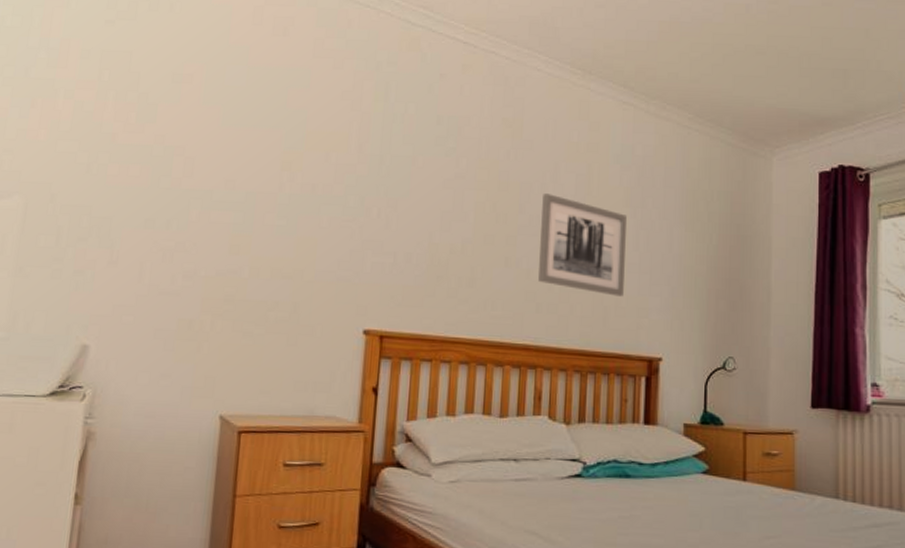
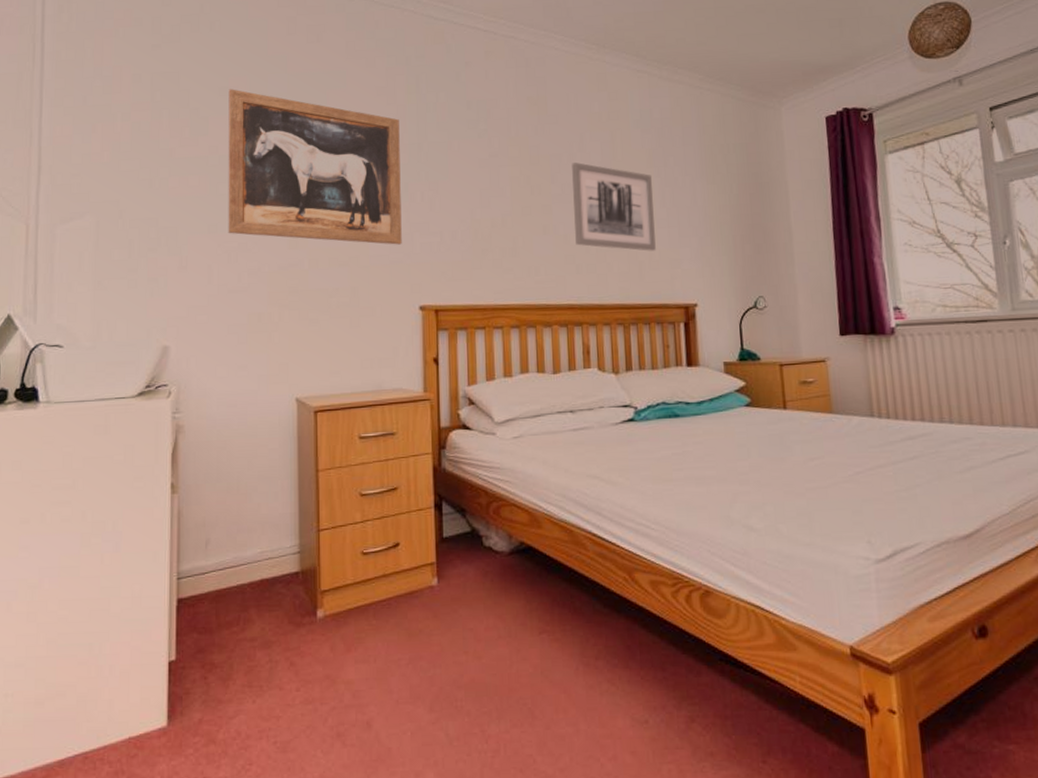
wall art: none [165,76,363,262] -> present [228,89,402,245]

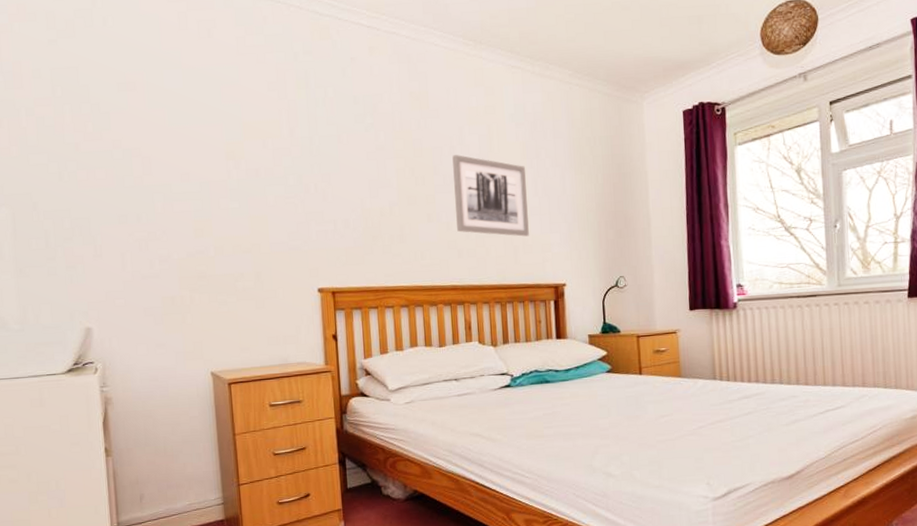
wall art: present [228,89,402,245] -> none [126,84,299,233]

